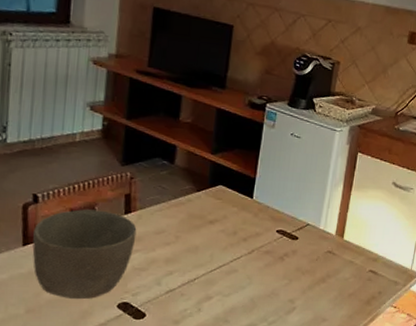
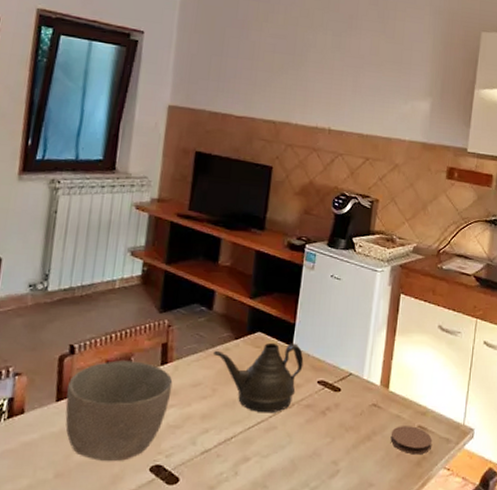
teapot: none [175,195,264,258] -> present [212,342,304,413]
coaster: none [343,270,382,295] -> present [390,426,433,455]

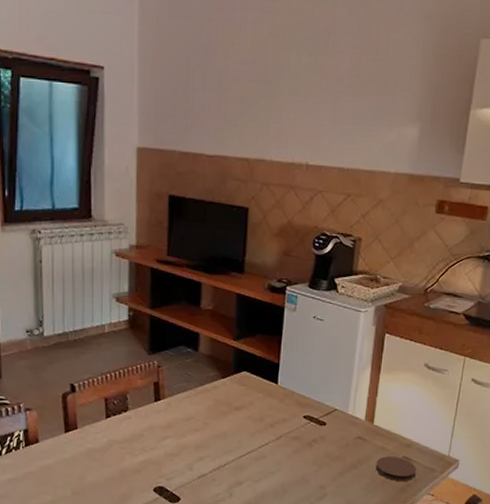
bowl: present [65,360,173,462] -> none [73,398,167,484]
teapot: present [212,342,304,413] -> none [202,381,289,444]

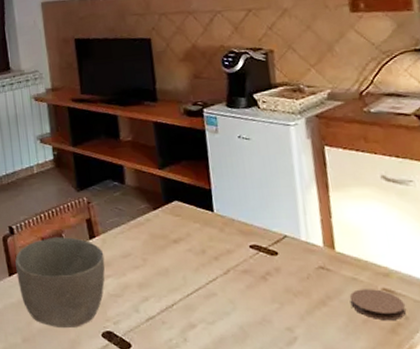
bowl: none [73,398,167,484] -> present [15,237,105,329]

